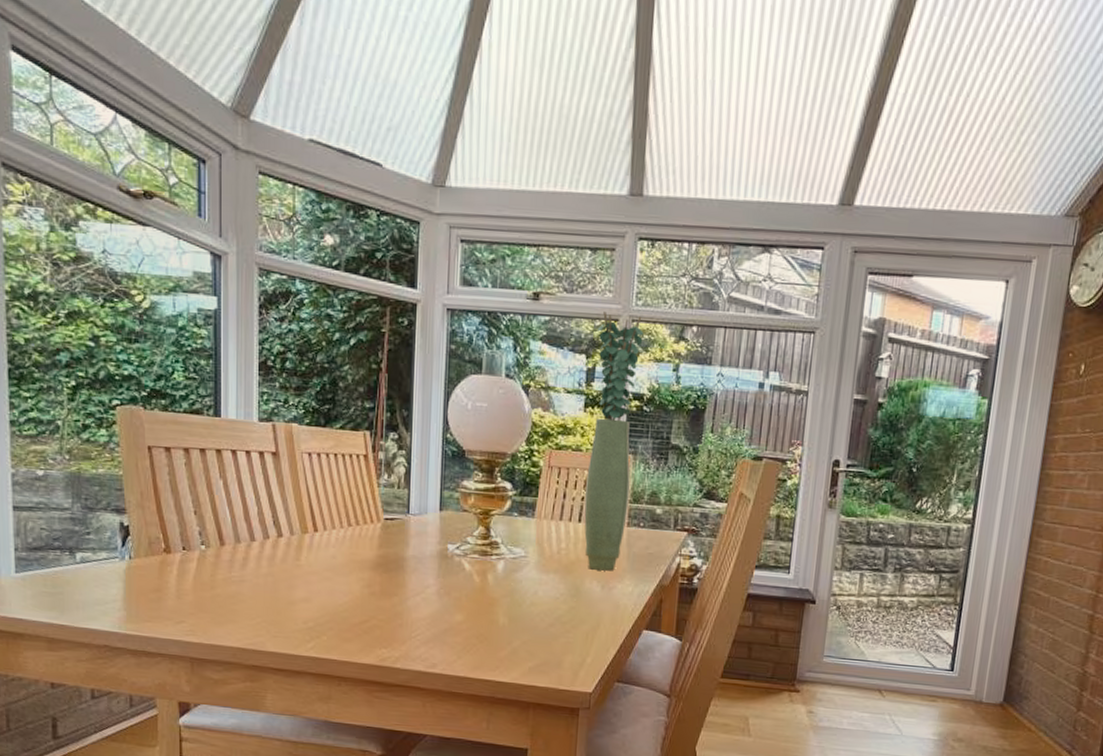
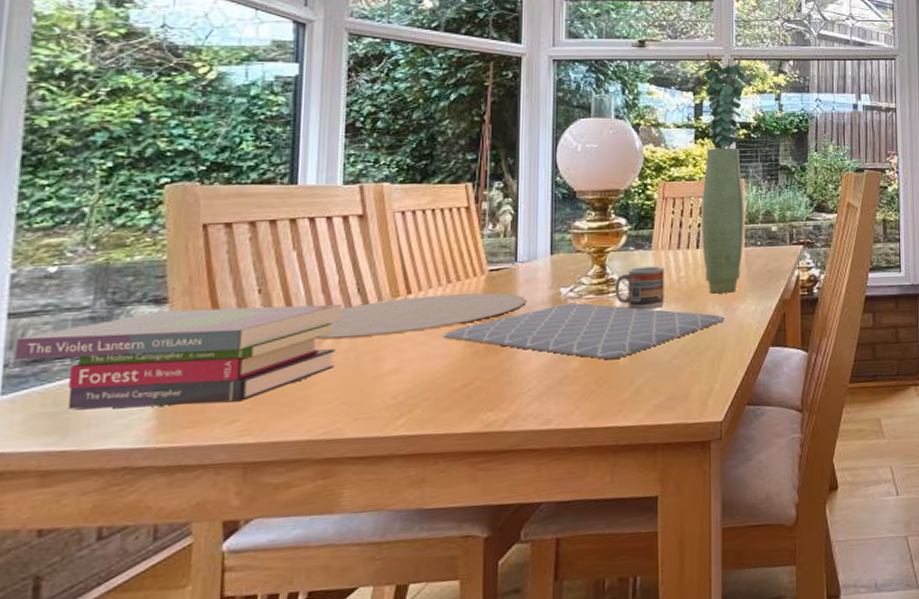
books: none [21,519,261,608] -> present [14,303,342,410]
placemat: none [241,535,418,567] -> present [316,292,527,339]
placemat: none [344,559,602,619] -> present [442,302,726,360]
cup: none [498,533,546,577] -> present [615,266,664,310]

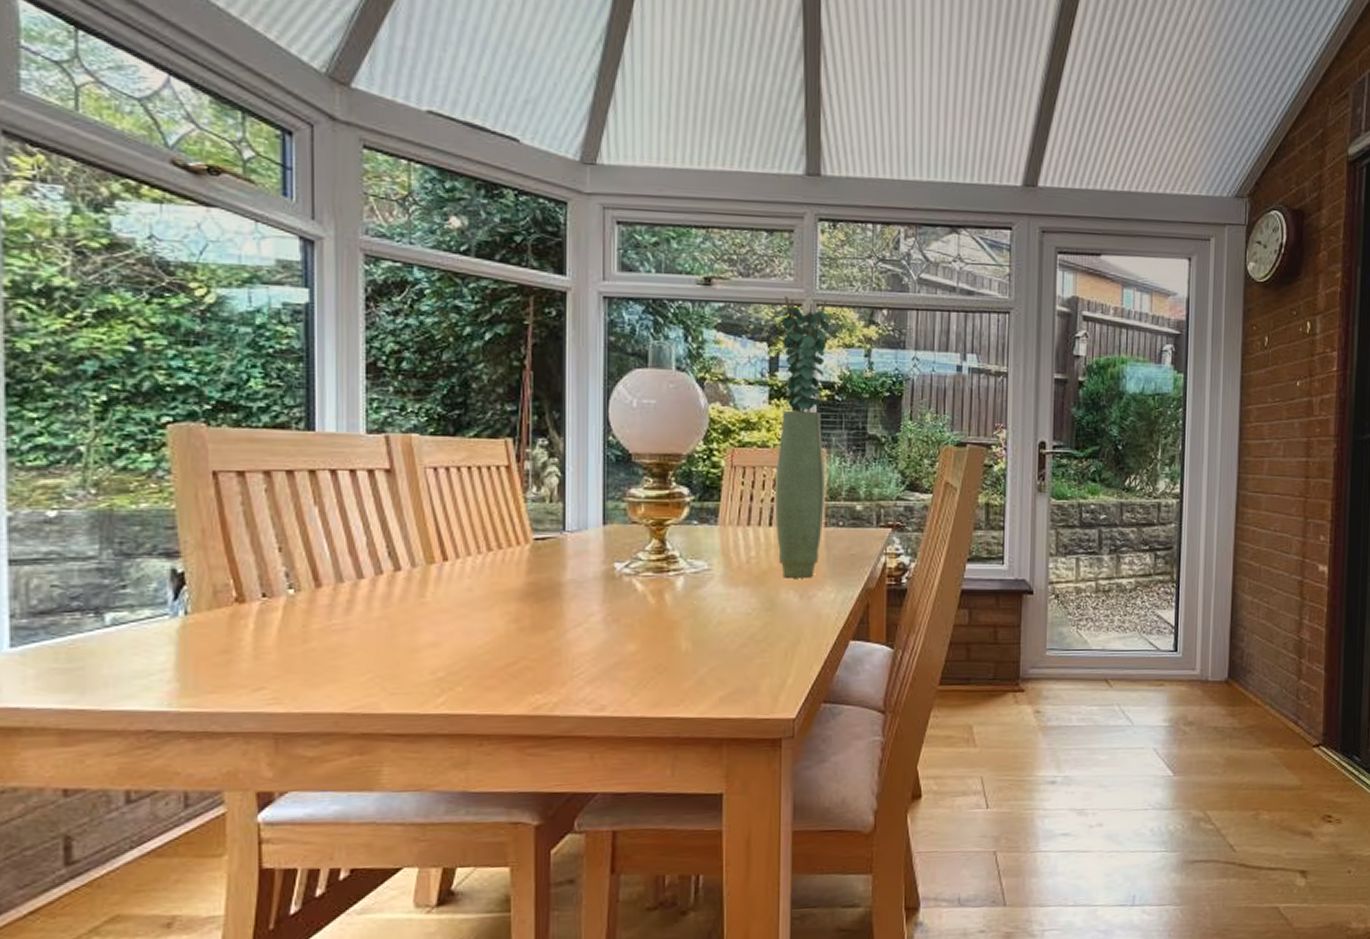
books: present [14,303,342,410] -> none [20,566,372,670]
placemat: present [316,292,527,339] -> none [344,564,577,606]
placemat: present [442,302,726,360] -> none [484,580,801,645]
cup: present [615,266,664,310] -> none [676,544,732,592]

